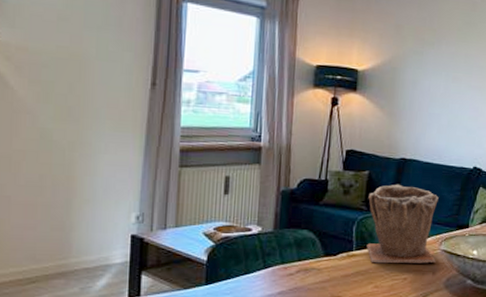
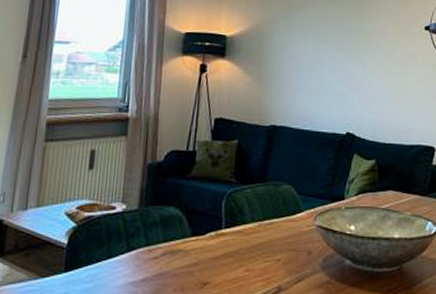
plant pot: present [366,184,439,264] -> none [236,153,311,243]

